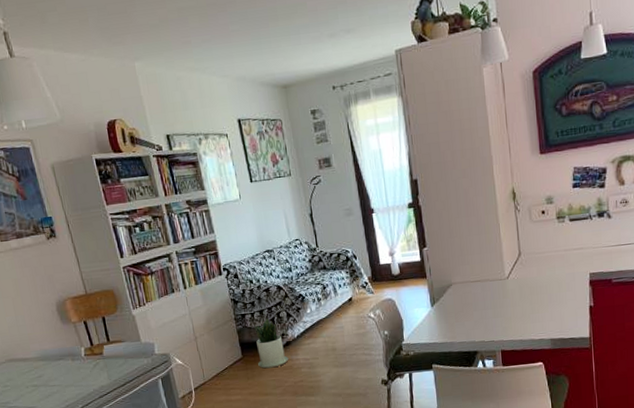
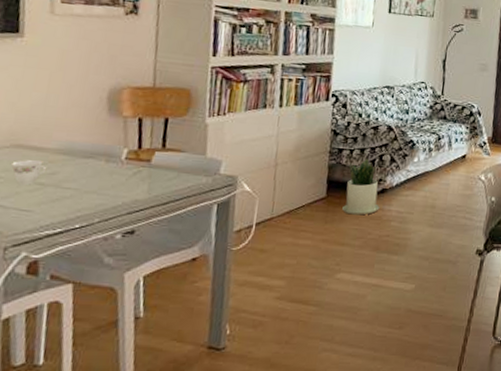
teacup: none [10,367,36,390] -> present [10,159,47,186]

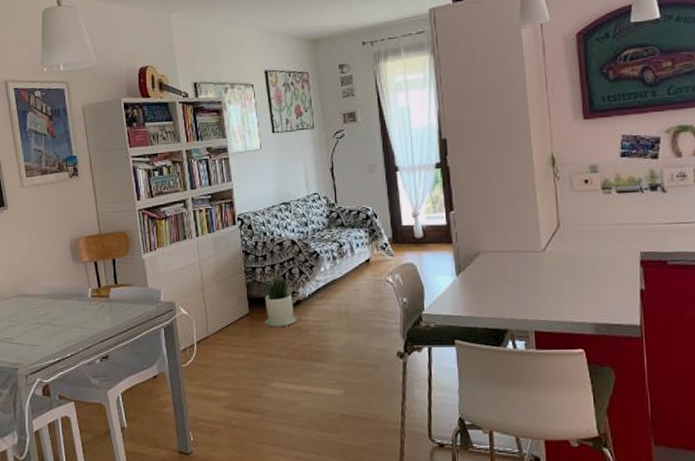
teacup: present [10,159,47,186] -> none [17,304,41,326]

